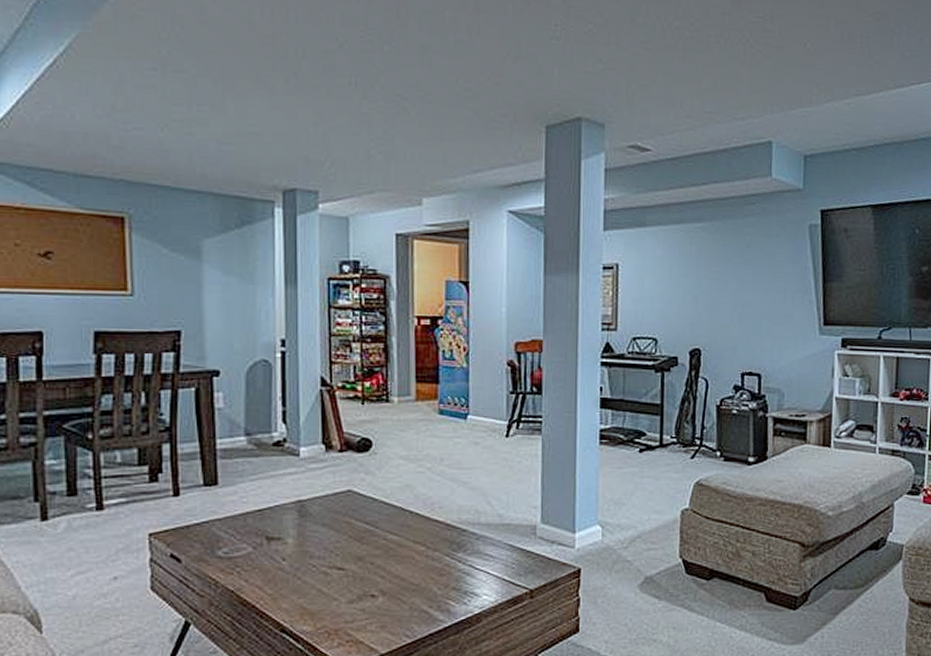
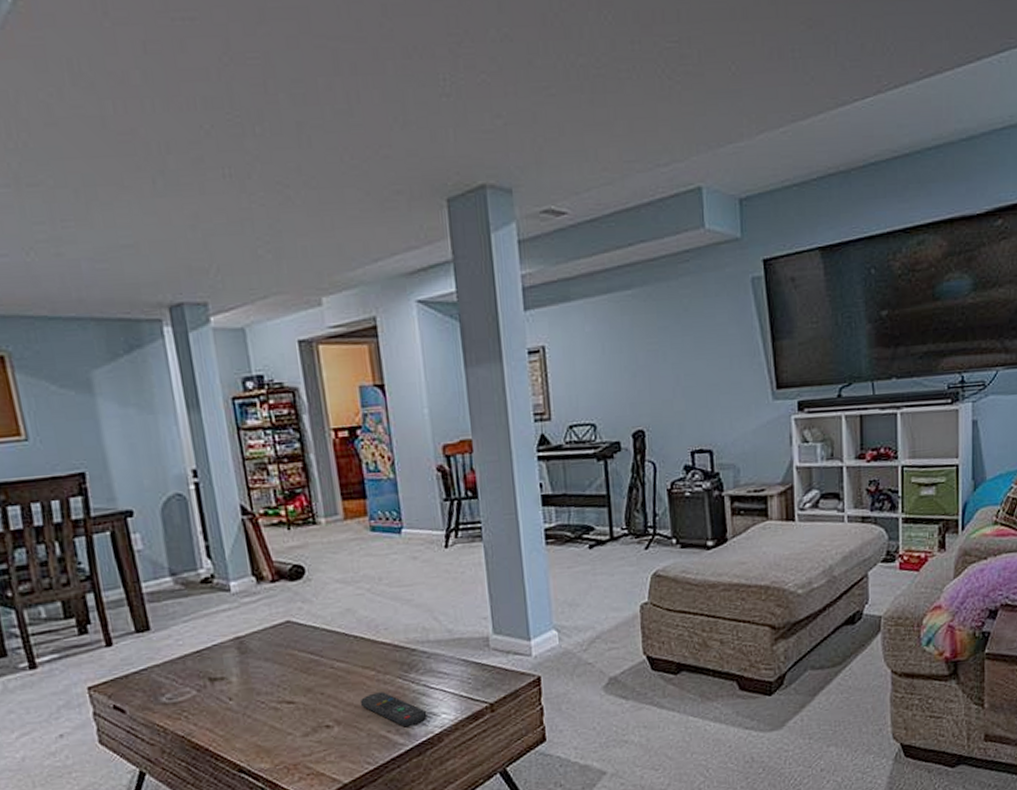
remote control: none [406,568,469,605] -> present [360,692,427,728]

